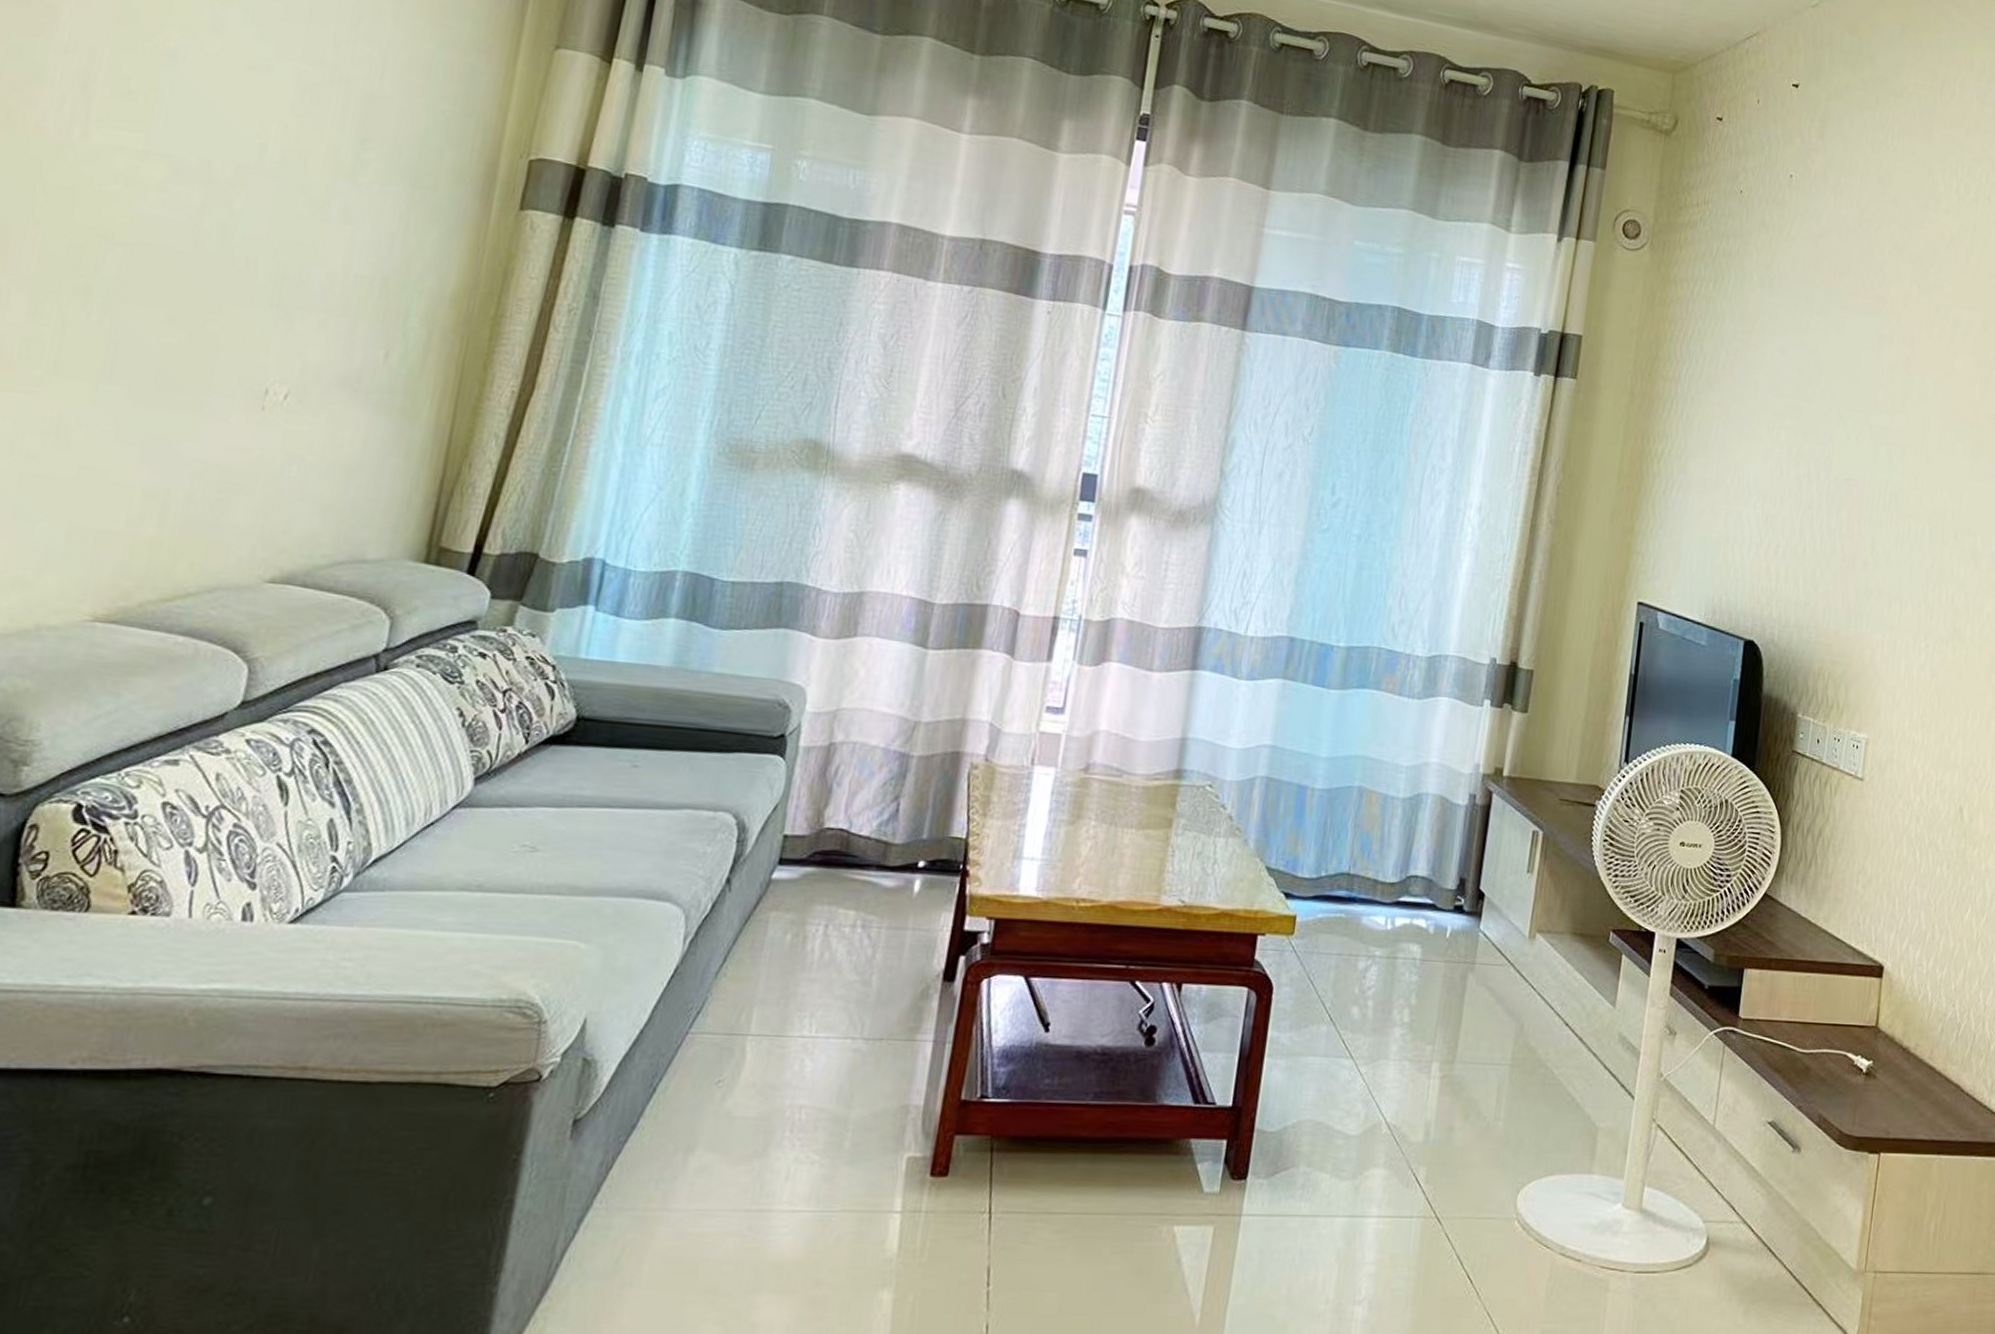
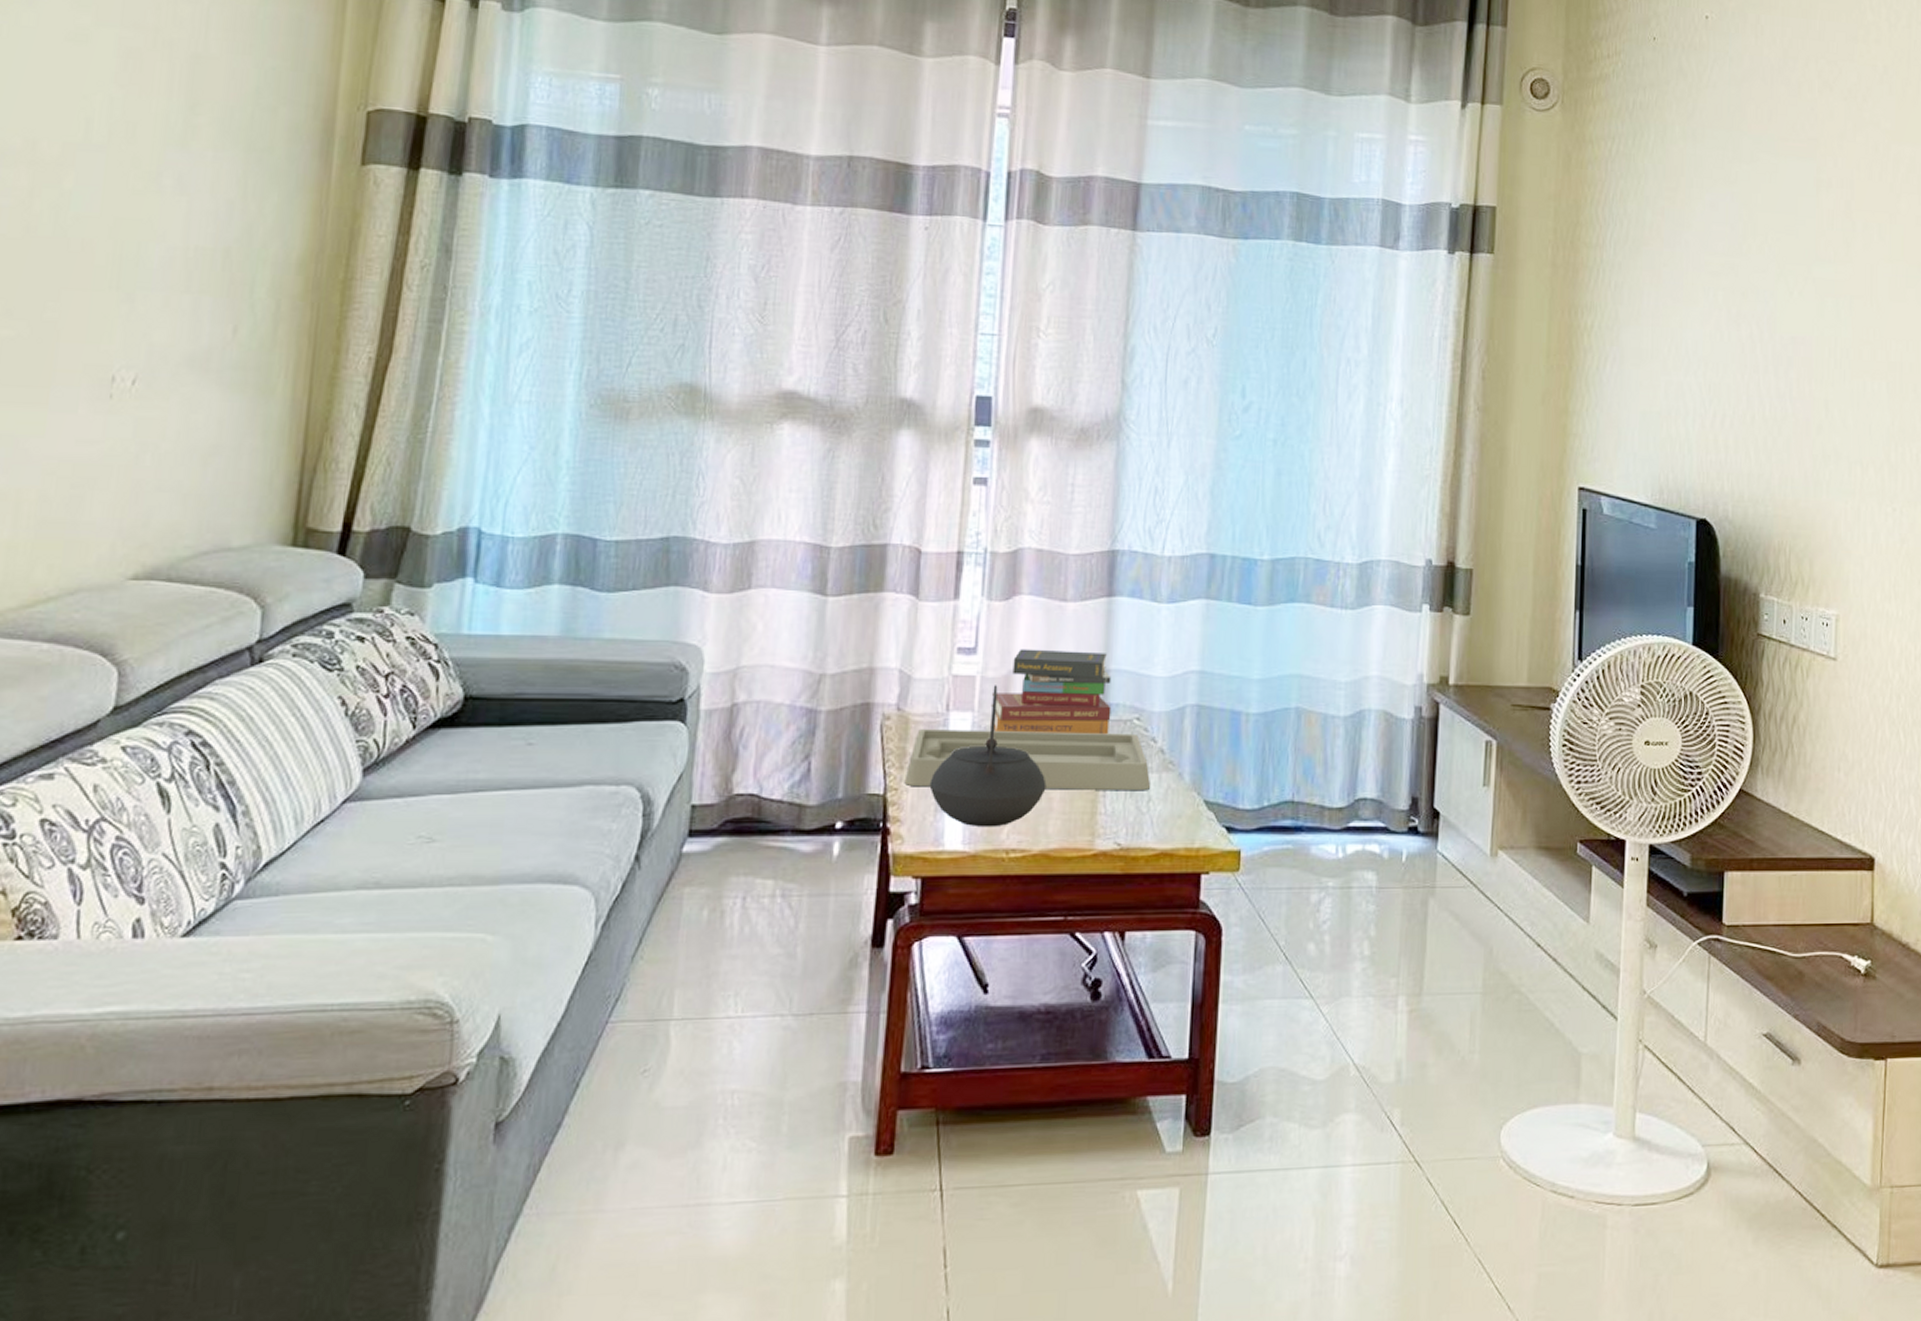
tray: none [986,780,1217,854] -> present [904,729,1150,791]
teapot: none [1009,744,1120,877] -> present [929,685,1047,828]
books: none [1073,712,1189,799] -> present [990,649,1112,735]

